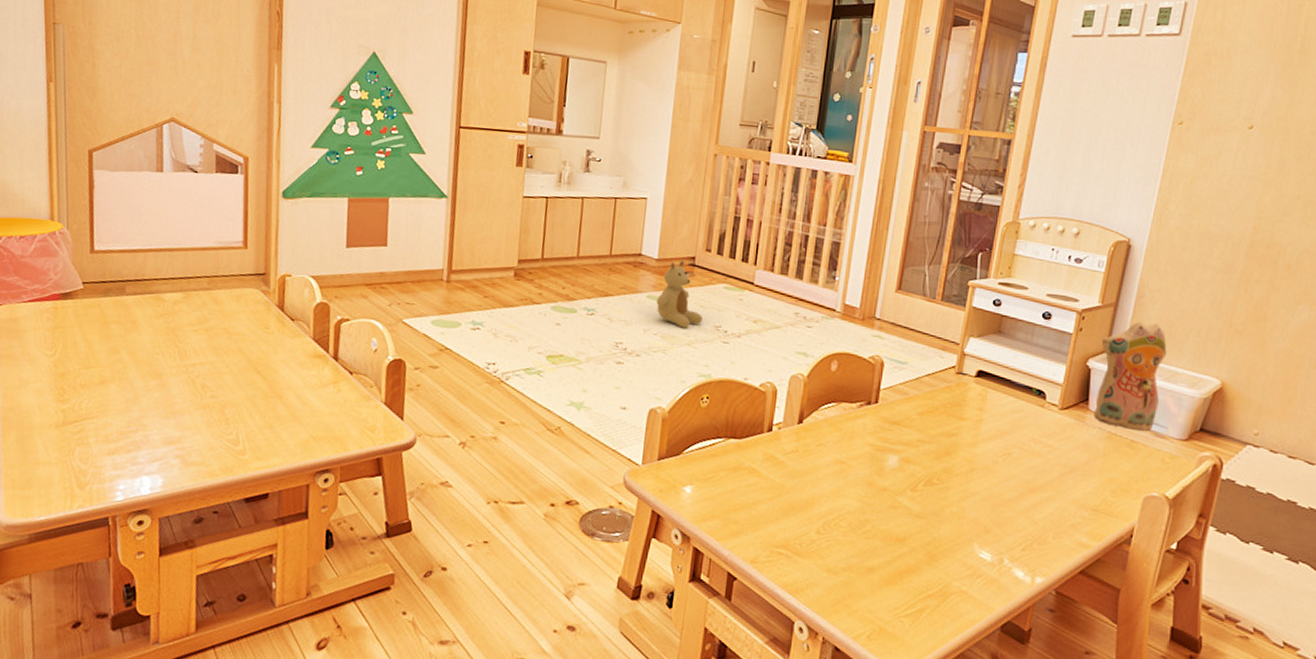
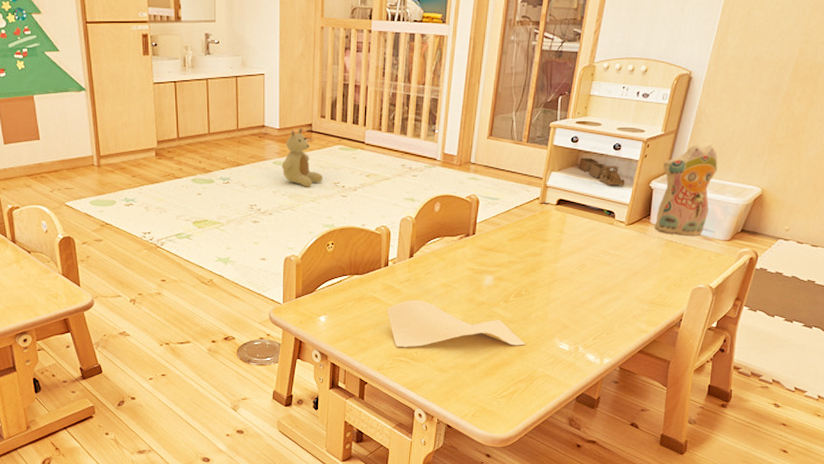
paper: none [767,476,938,549] -> present [387,299,526,348]
toy train: none [1001,324,1058,362] -> present [578,157,625,186]

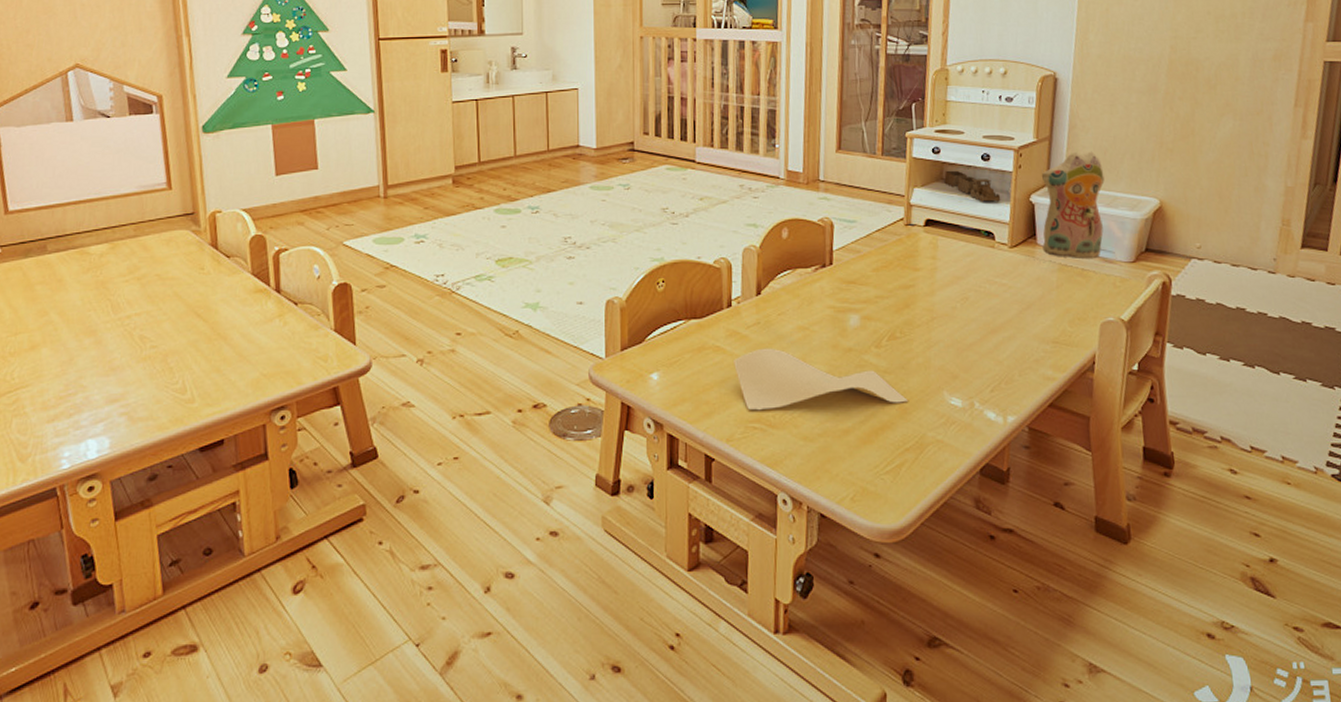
stuffed bear: present [282,128,324,187] -> none [600,146,650,215]

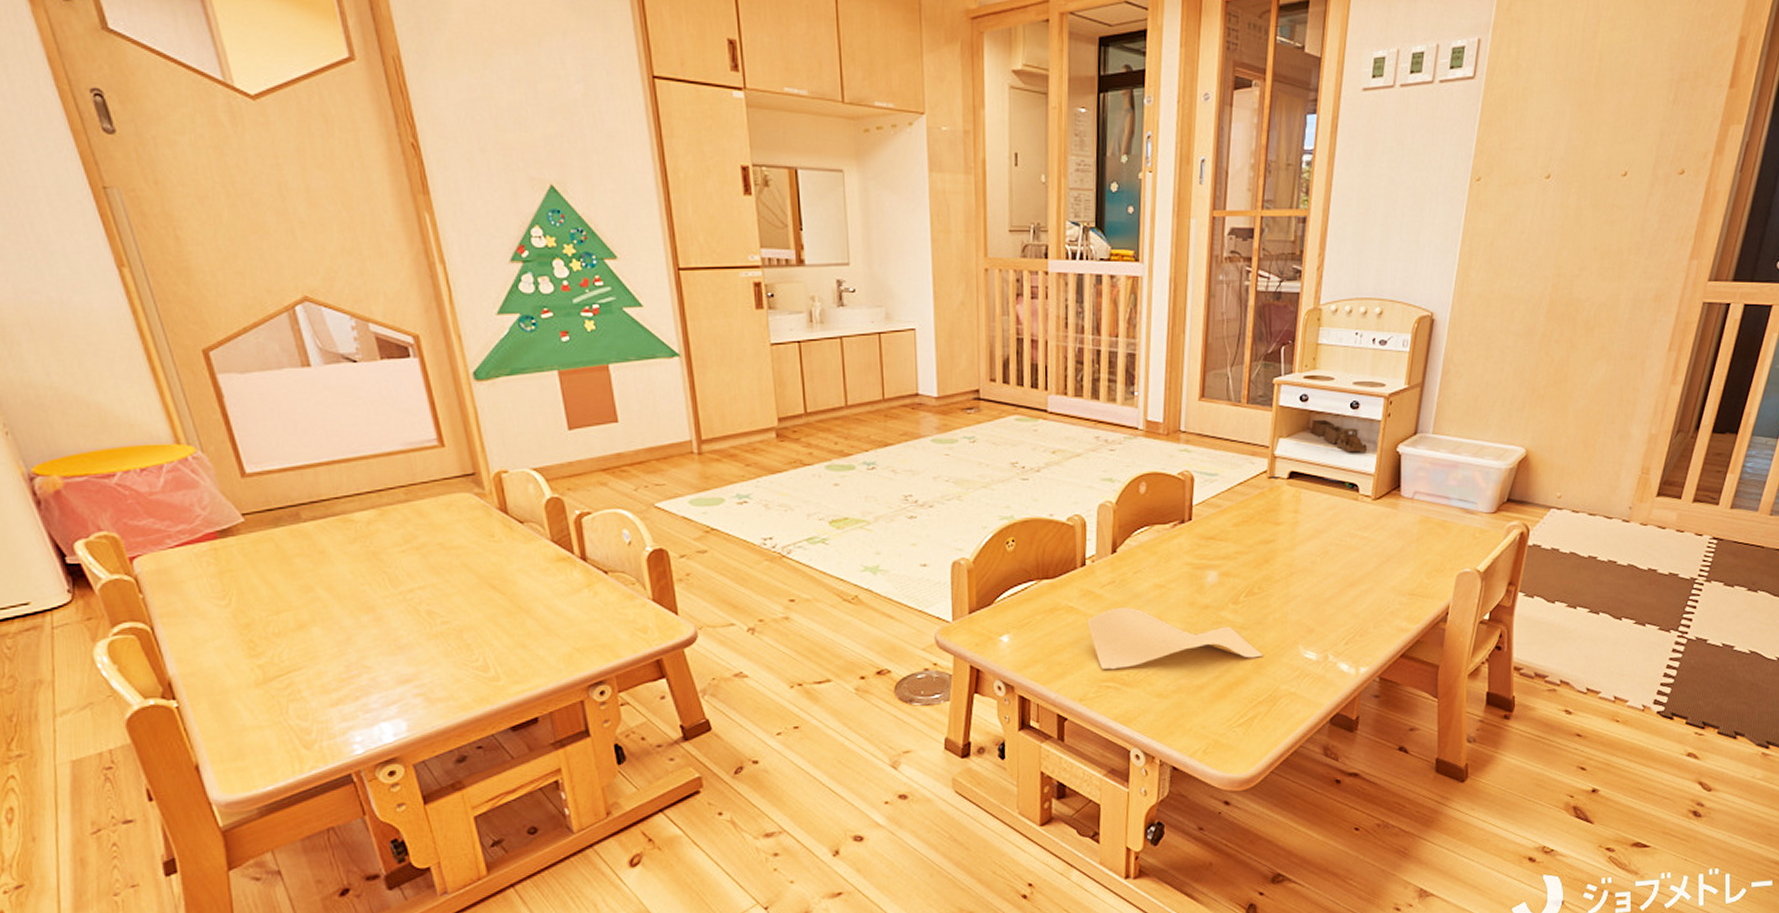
plush toy: present [1041,151,1105,260] -> none [1406,398,1473,511]

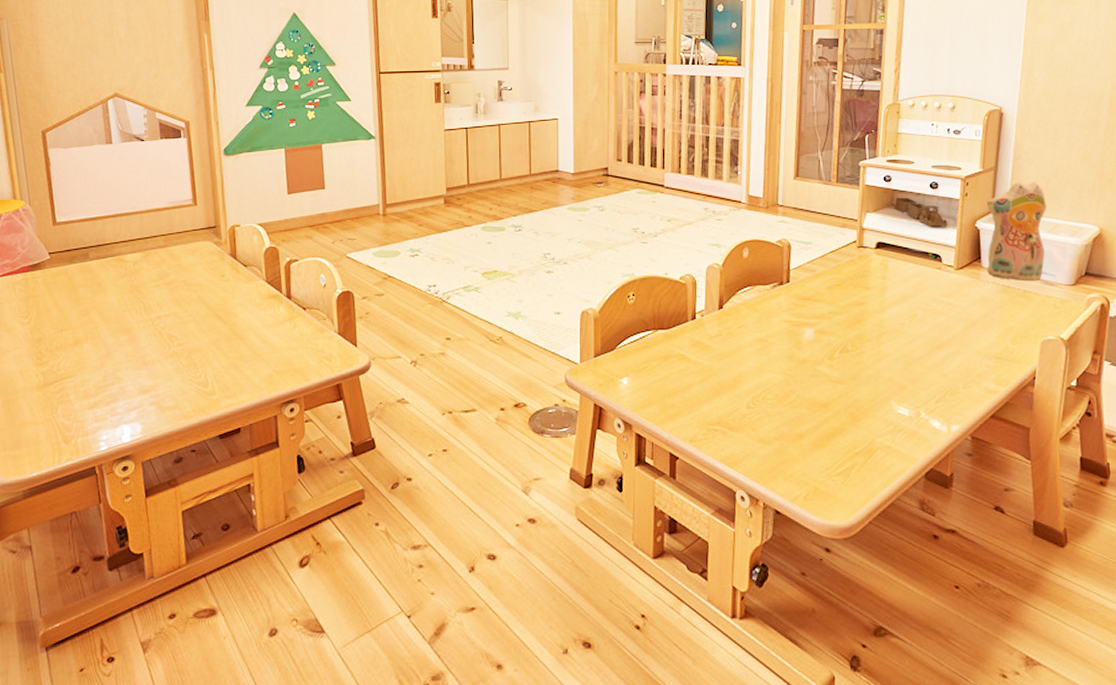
paper: present [1087,606,1264,670] -> none [697,357,859,415]
plush toy: none [1406,398,1473,511] -> present [986,181,1047,282]

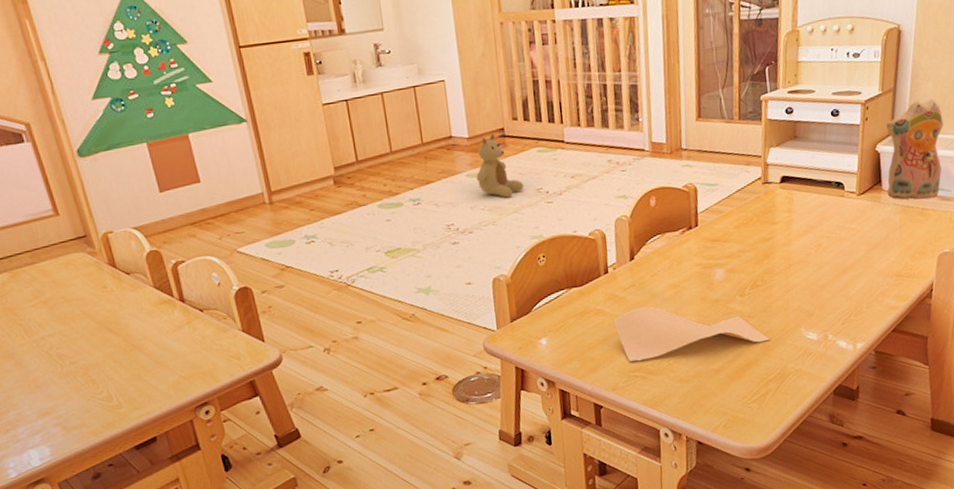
stuffed bear: none [577,172,622,234] -> present [476,133,525,198]
paper: none [697,357,859,415] -> present [613,306,771,362]
toy train: present [895,197,948,227] -> none [797,128,850,156]

